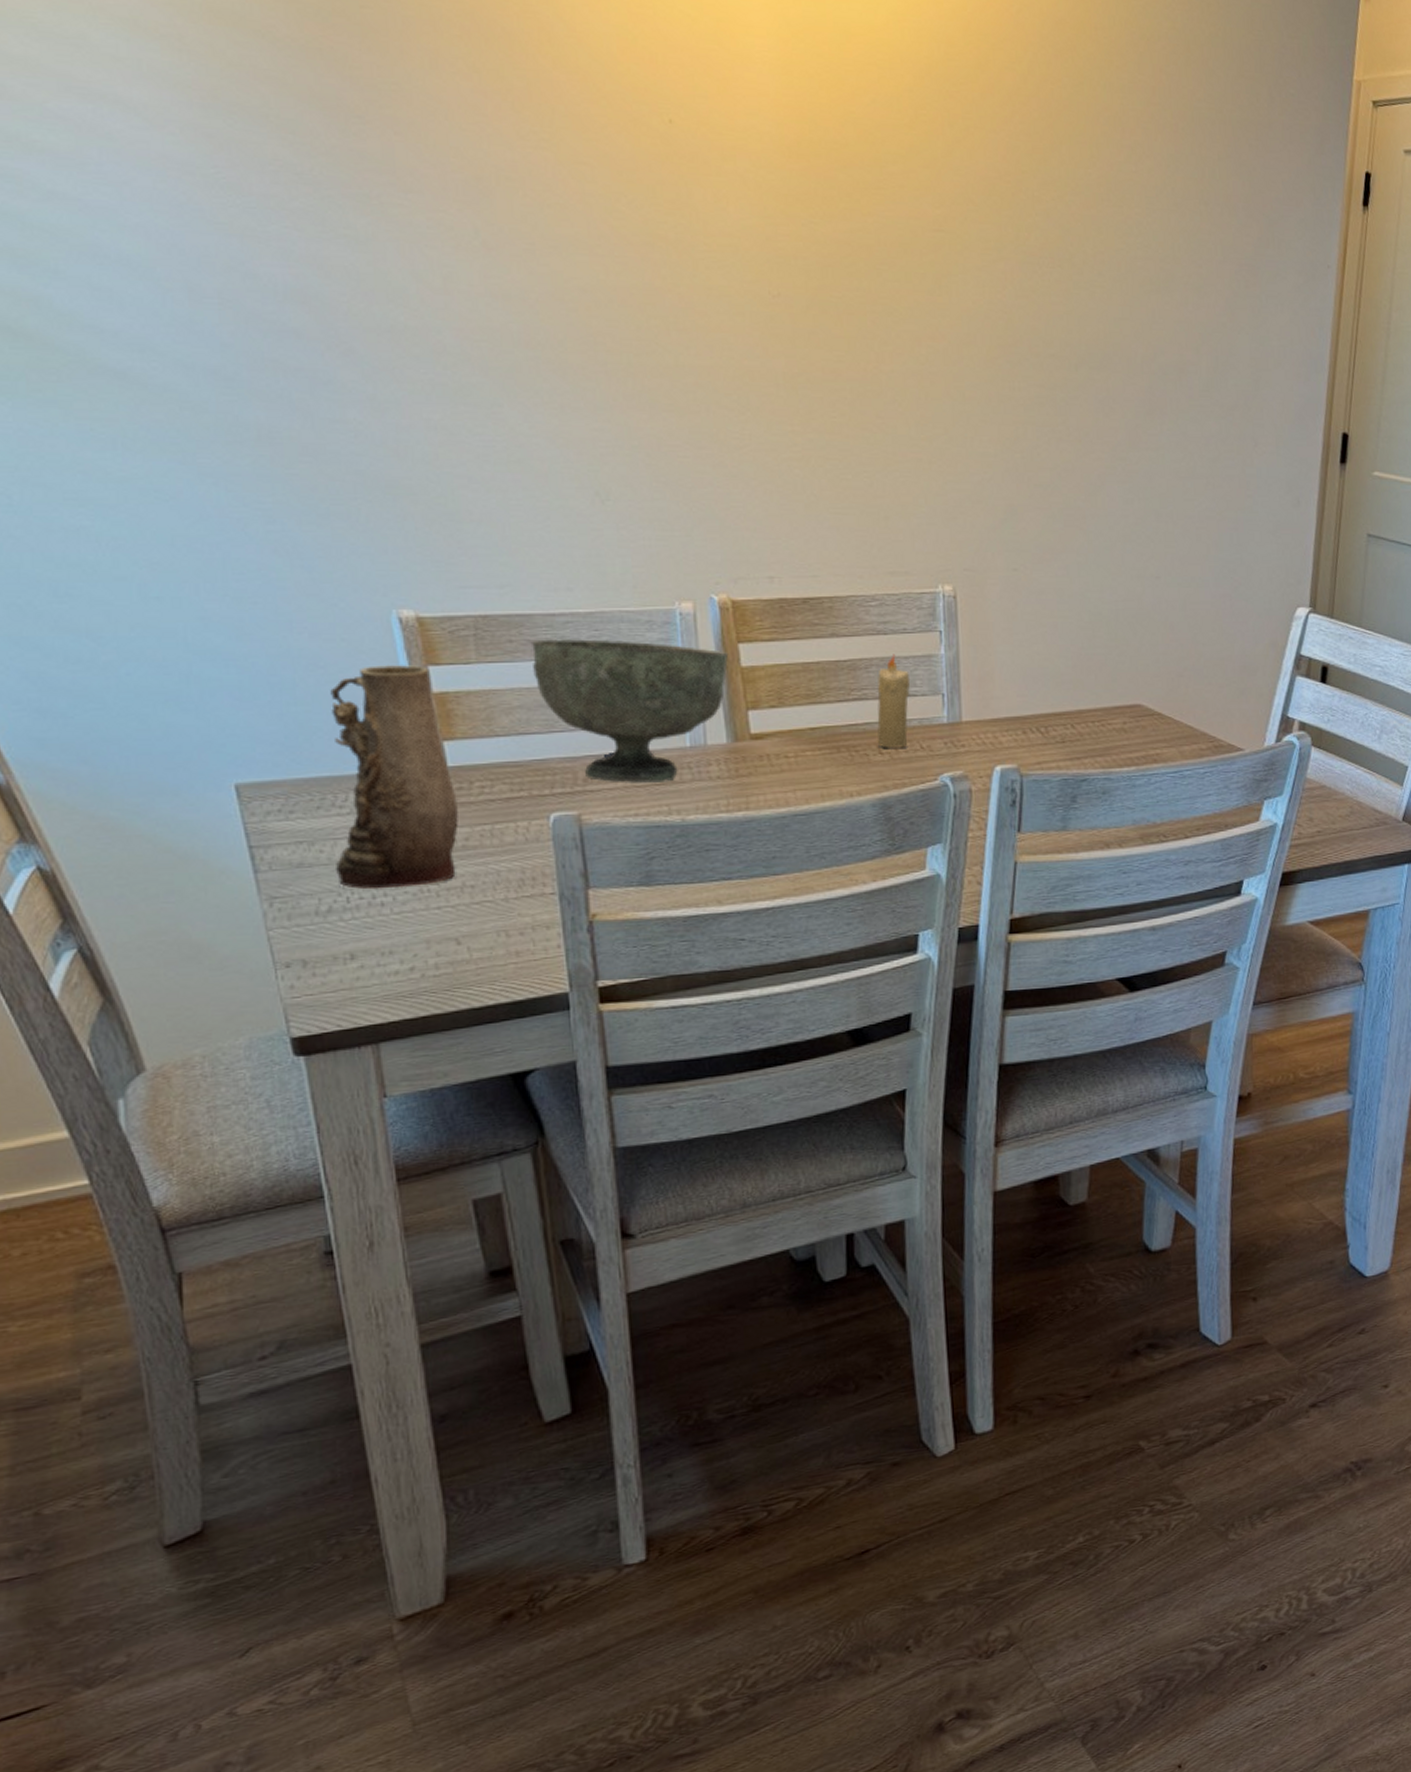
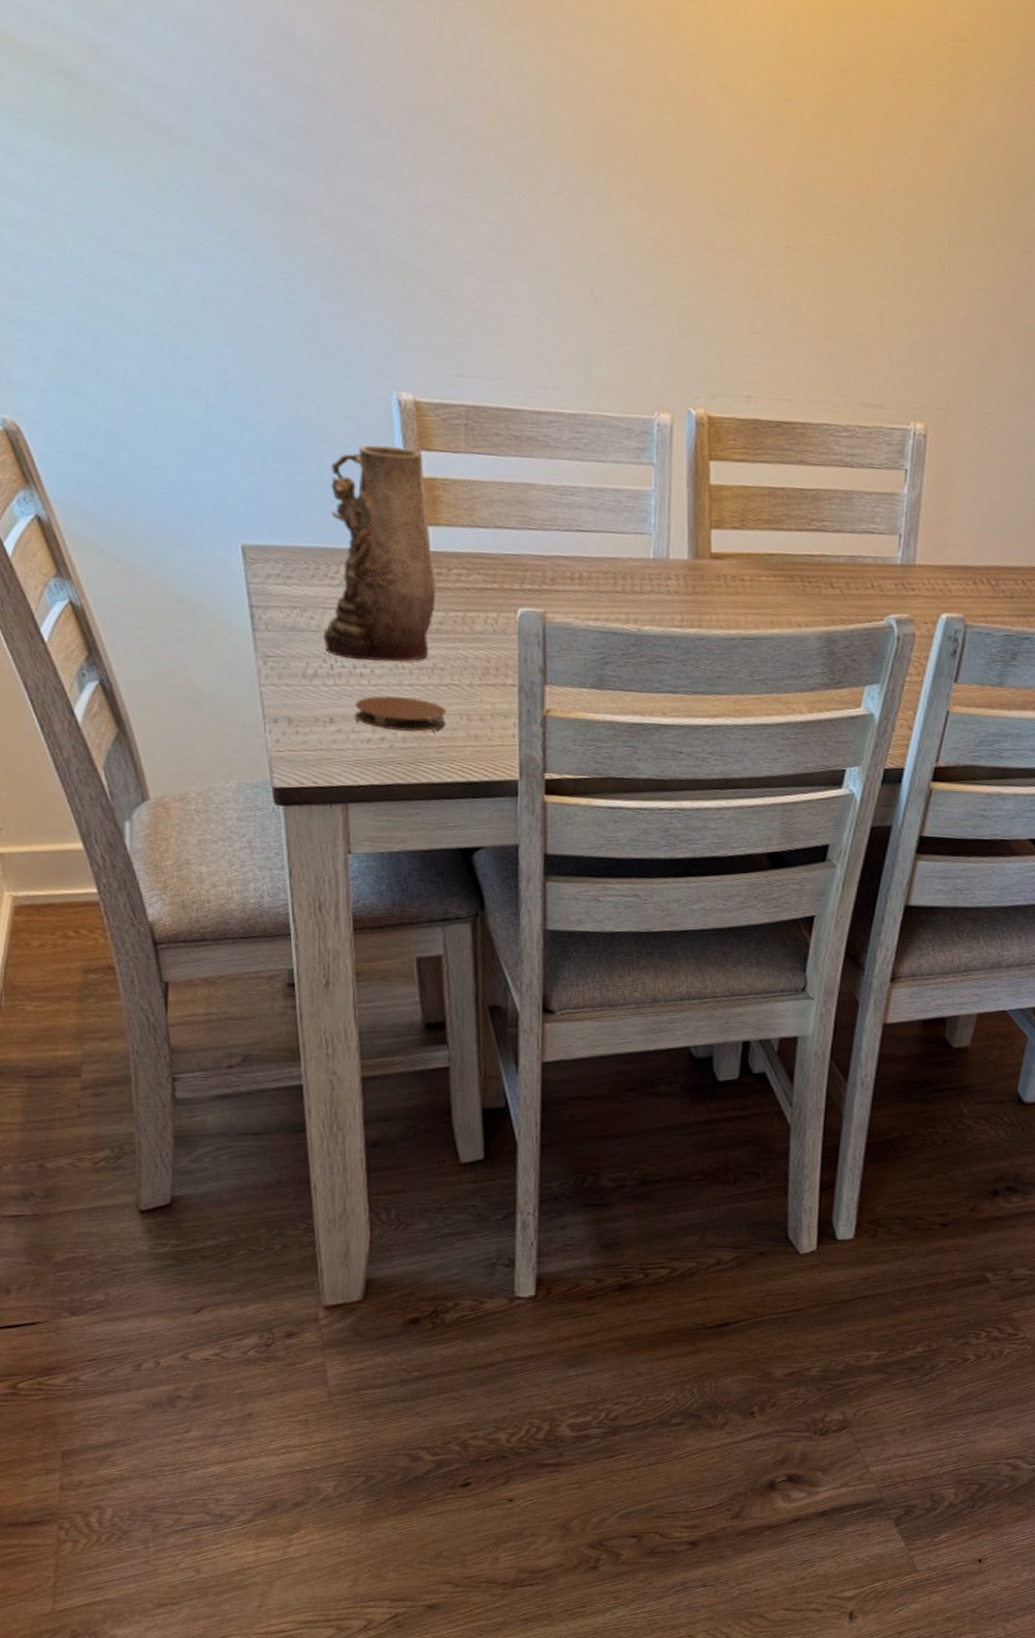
coaster: none [377,920,482,958] -> present [354,696,446,732]
decorative bowl: present [532,639,729,785] -> none [516,436,700,591]
candle: present [877,654,911,748] -> none [830,488,871,585]

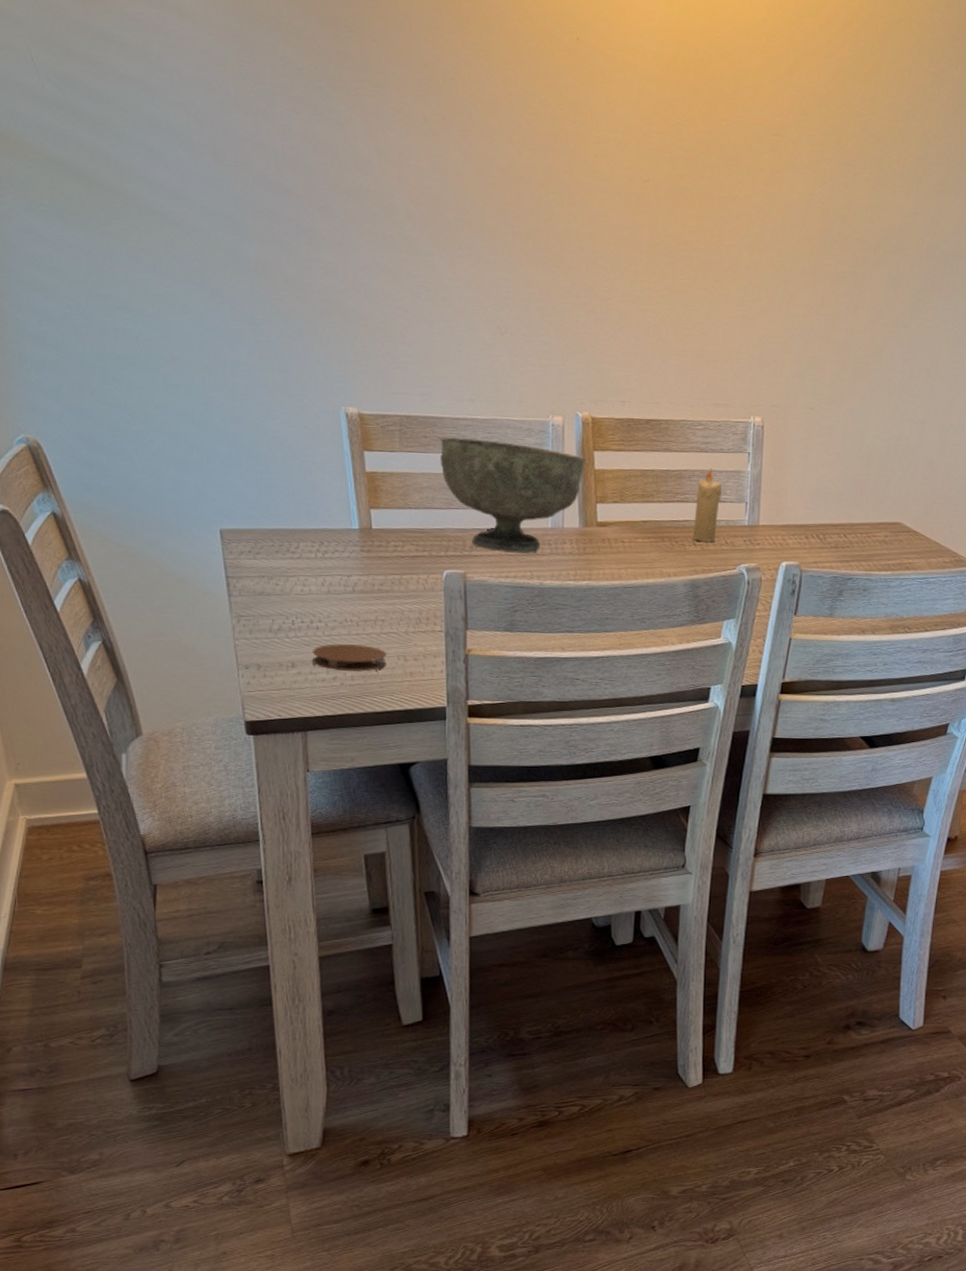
vase: present [324,444,436,662] -> none [286,447,377,617]
decorative bowl: none [516,436,700,591] -> present [440,437,586,554]
candle: none [830,488,871,585] -> present [692,468,723,542]

